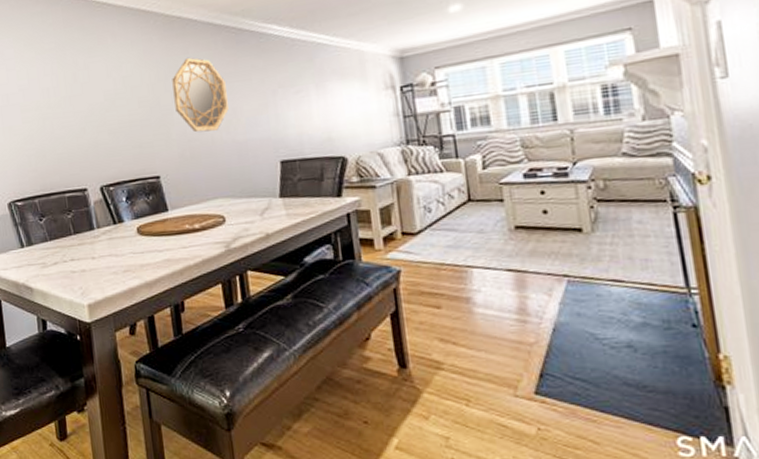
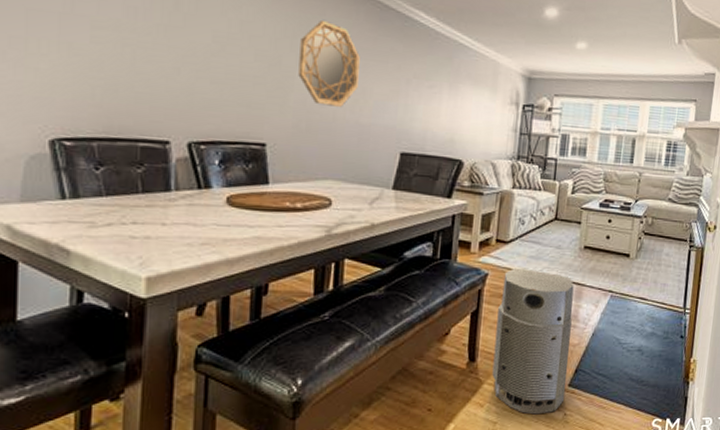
air purifier: none [420,260,534,429] -> present [492,269,574,415]

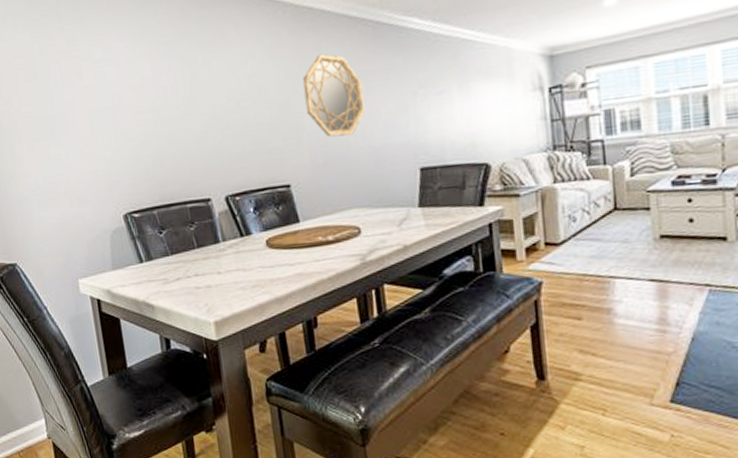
air purifier: present [492,269,574,415] -> none [562,271,668,437]

